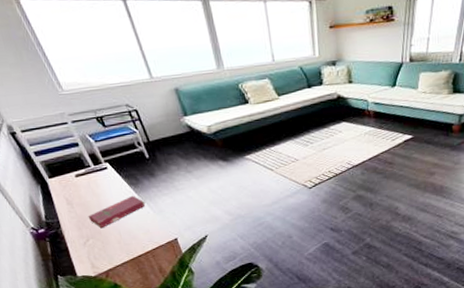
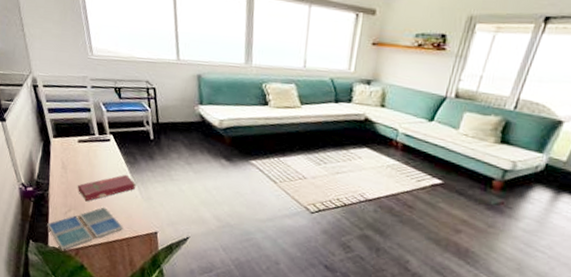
drink coaster: none [70,229,145,277] -> present [47,207,124,251]

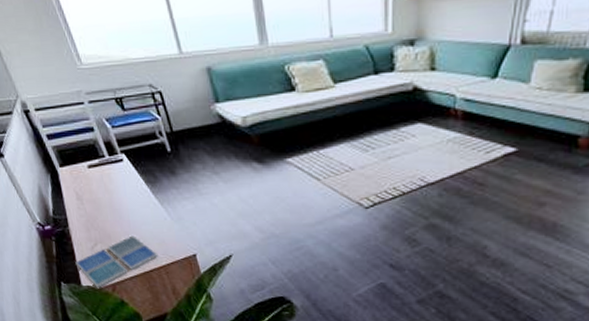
book: present [77,174,136,202] -> none [98,196,163,232]

